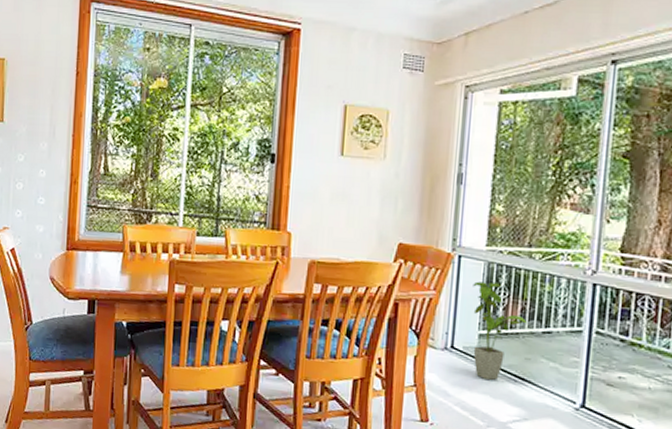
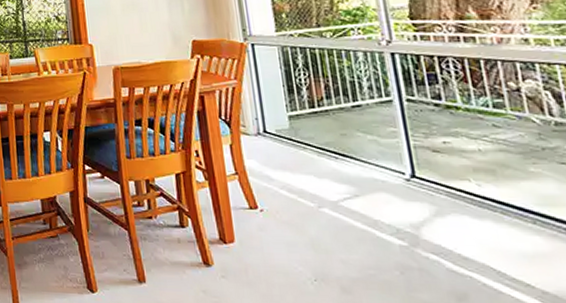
house plant: present [472,281,528,381] -> none [271,65,335,161]

